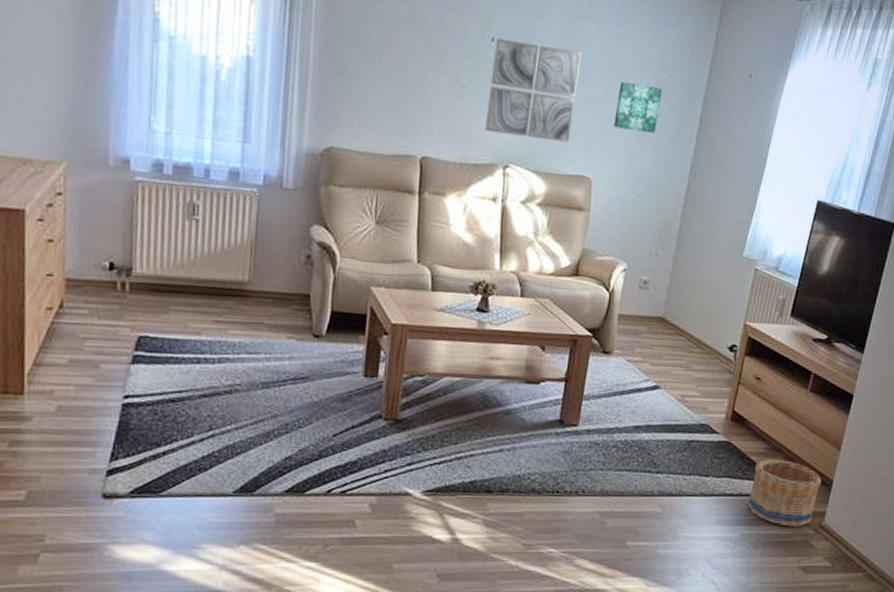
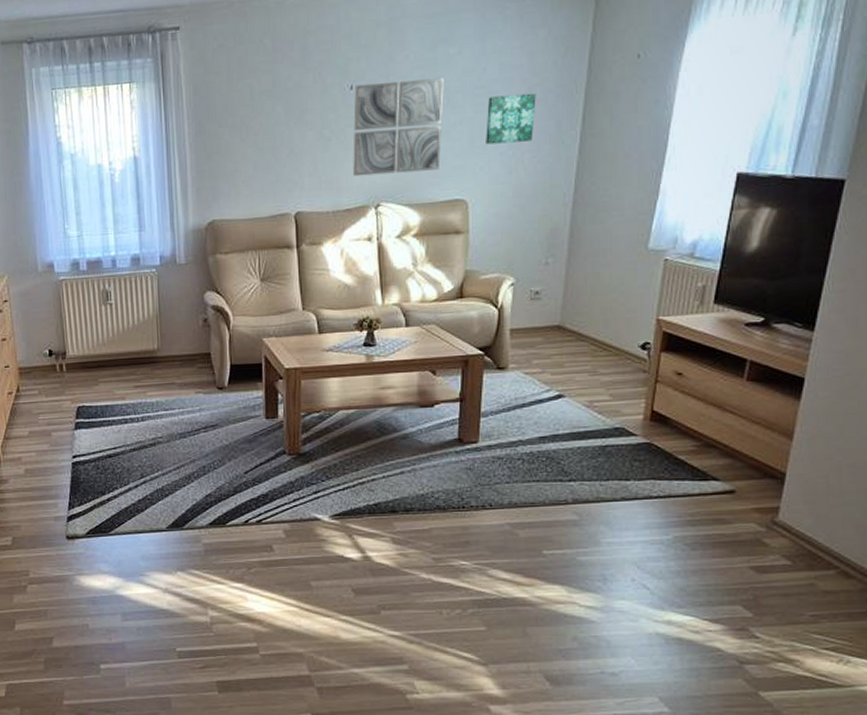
basket: present [748,458,822,527] -> none [679,456,771,526]

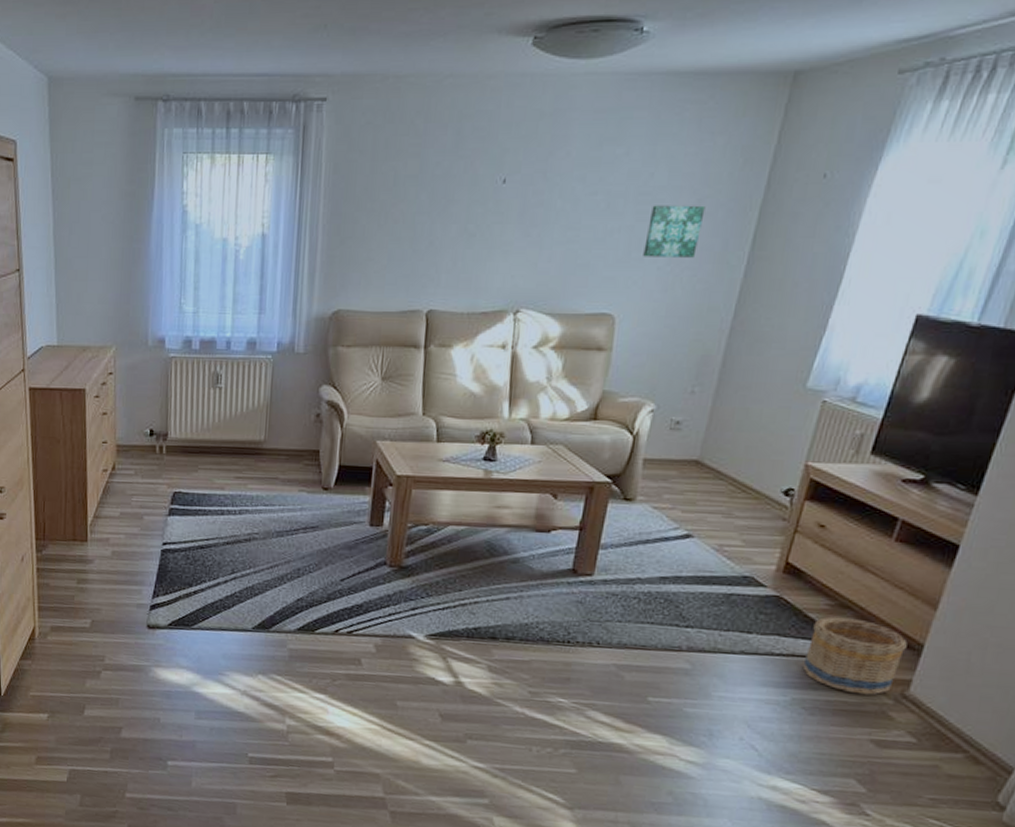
wall art: present [353,77,444,177] -> none [495,178,606,279]
basket: none [679,456,771,526] -> present [802,616,908,695]

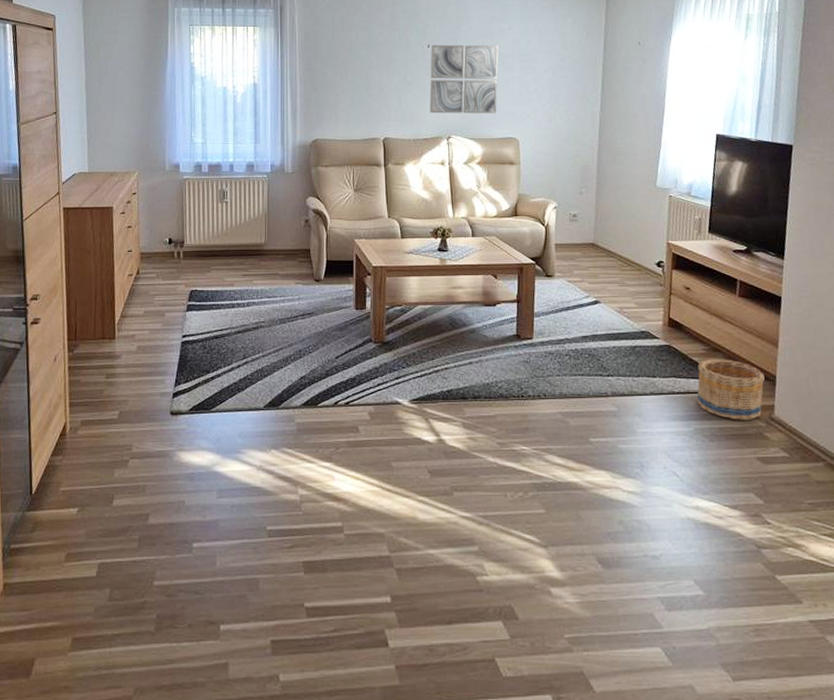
wall art: none [495,178,606,279] -> present [429,44,499,114]
wall art: present [643,205,706,258] -> none [531,62,567,98]

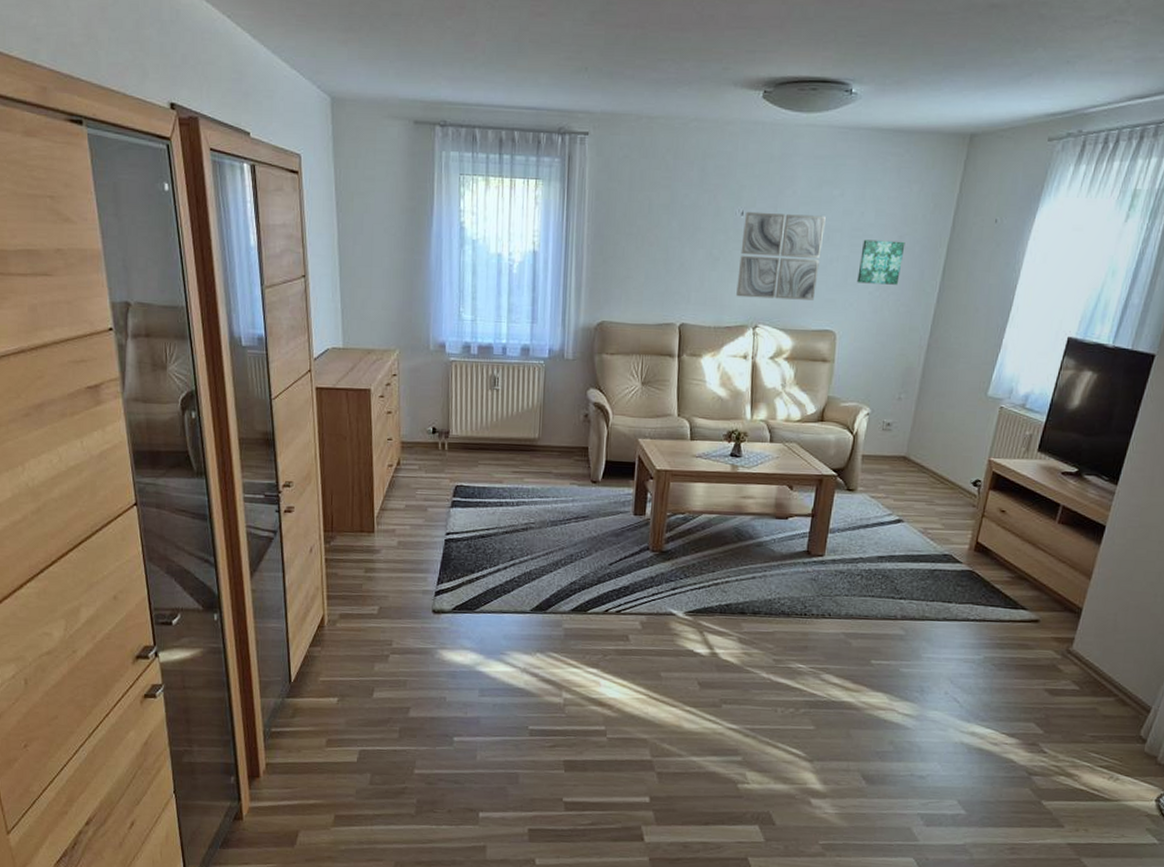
wall art: none [531,62,567,98] -> present [857,239,905,285]
basket: present [697,359,765,420] -> none [991,587,1070,652]

